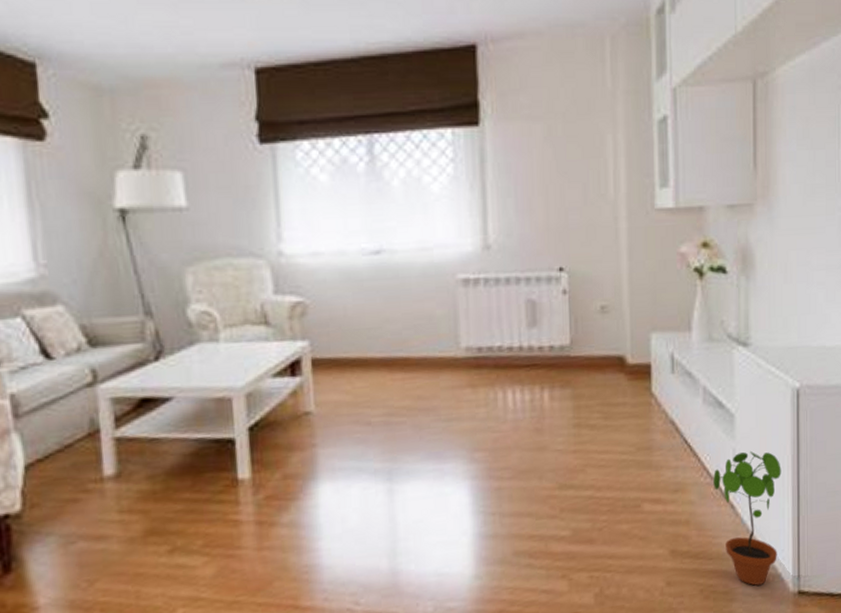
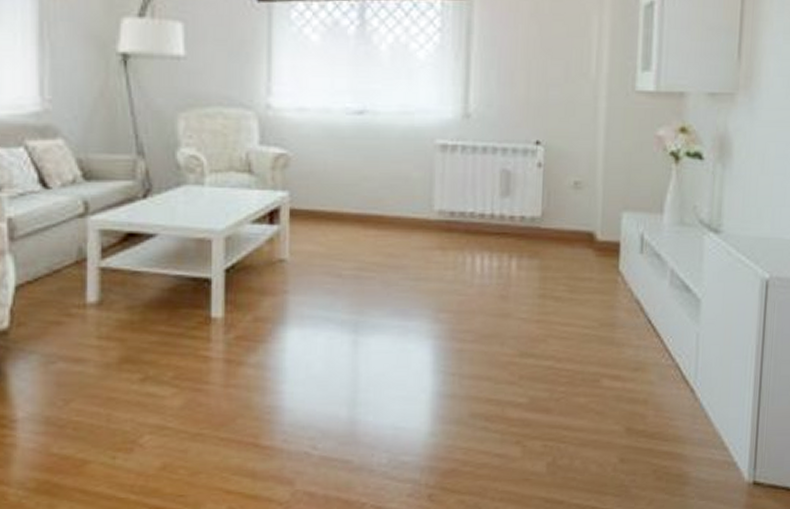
potted plant: present [713,450,782,586] -> none [674,337,745,472]

